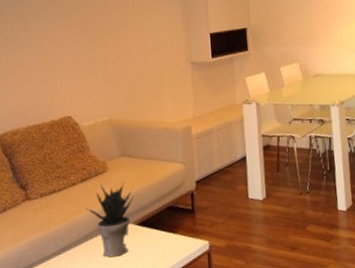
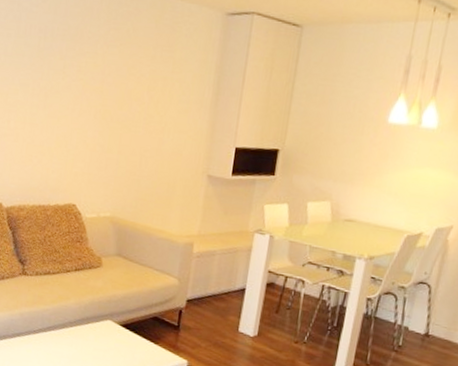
potted plant: present [85,181,133,257] -> none [75,277,122,349]

